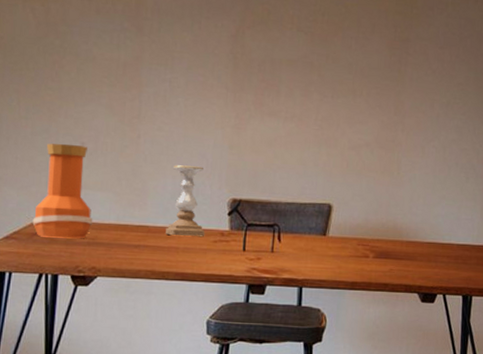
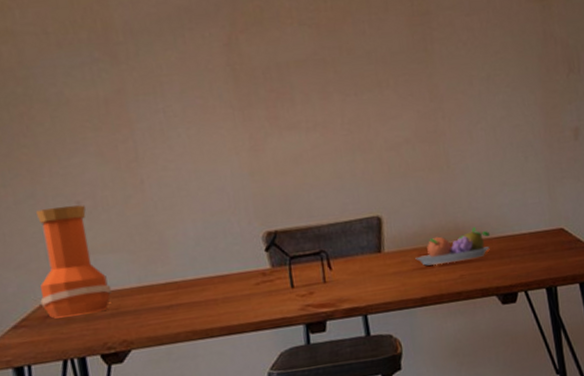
candle holder: present [166,165,205,236] -> none [190,202,244,287]
fruit bowl: none [354,229,423,258] -> present [415,226,491,266]

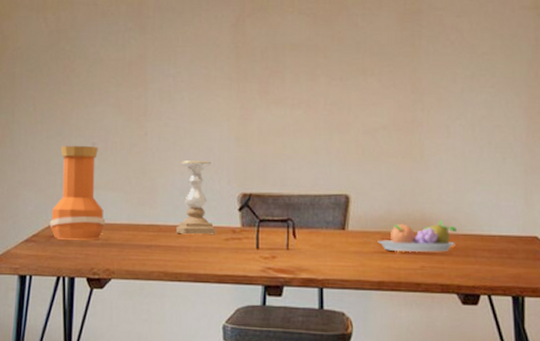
candle holder: none [190,202,244,287] -> present [176,160,216,235]

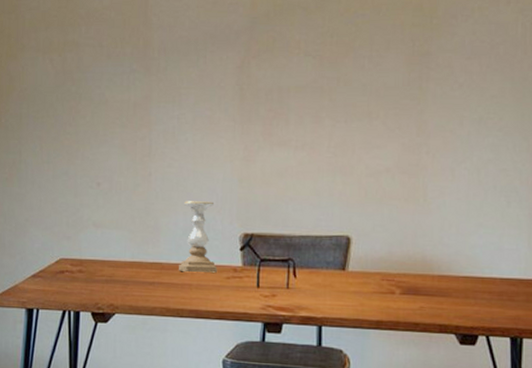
vase: present [49,146,106,240] -> none [56,185,110,276]
fruit bowl: present [377,219,458,252] -> none [377,261,458,294]

